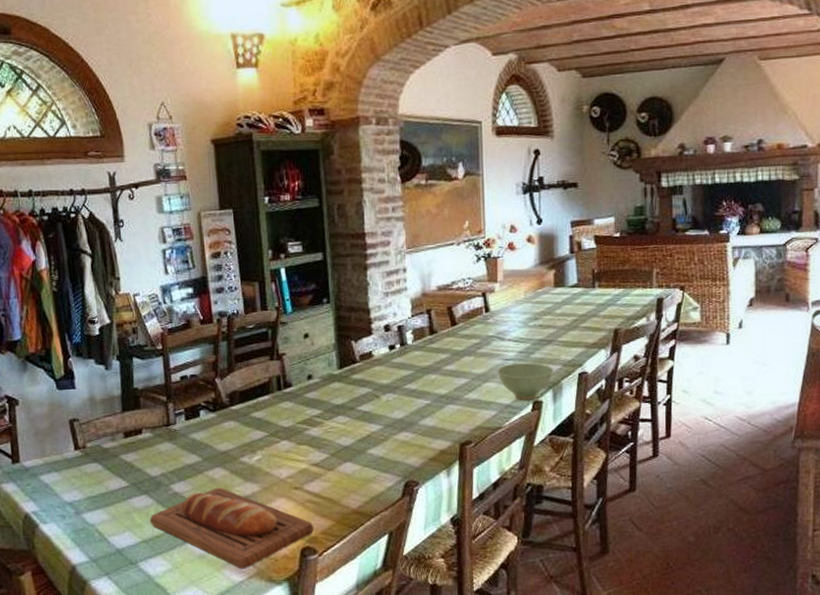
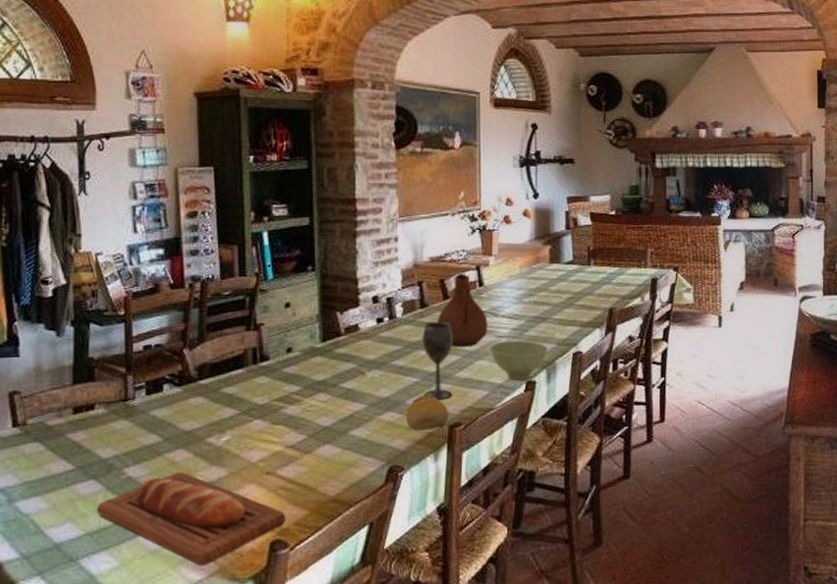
bread roll: none [419,416,459,449] -> present [405,395,448,431]
wine glass: none [432,346,462,420] -> present [422,321,454,400]
pitcher: none [446,300,495,370] -> present [438,273,488,347]

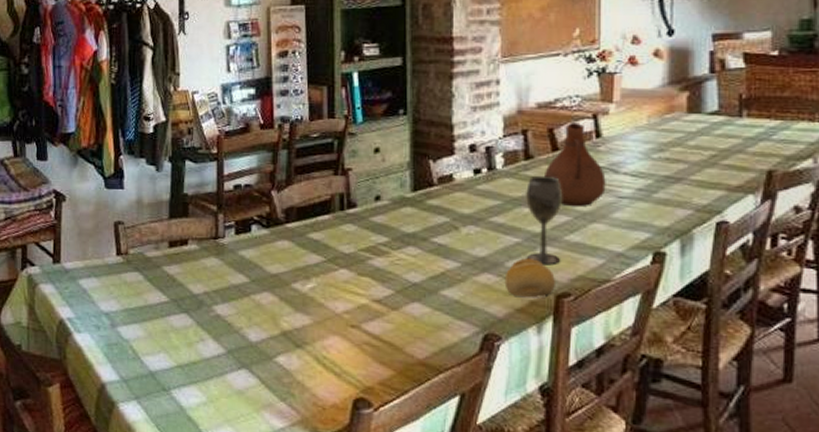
bread loaf: present [96,472,285,565] -> none [187,315,370,413]
bowl: present [490,341,548,380] -> none [607,203,682,249]

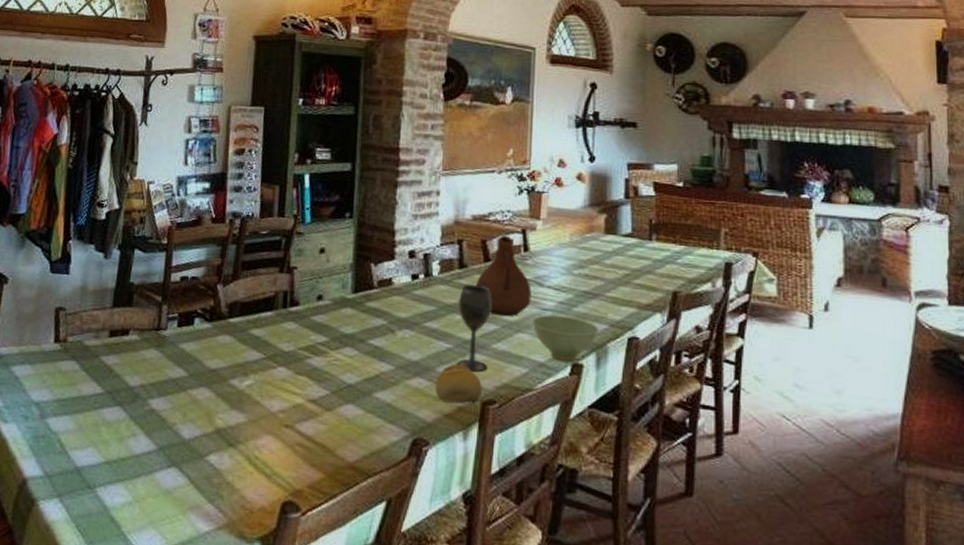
bowl: none [607,203,682,249] -> present [532,315,599,361]

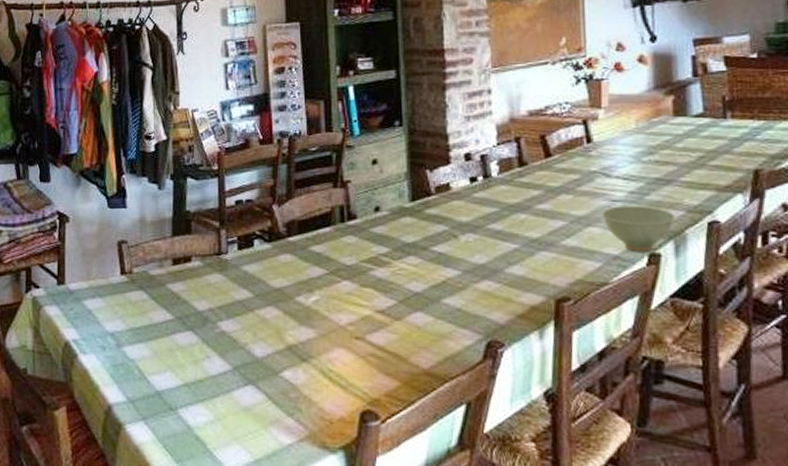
bread roll: present [435,364,482,404] -> none [504,264,555,304]
wine glass: present [456,284,493,372] -> none [522,181,558,270]
pitcher: present [476,234,532,316] -> none [539,128,599,210]

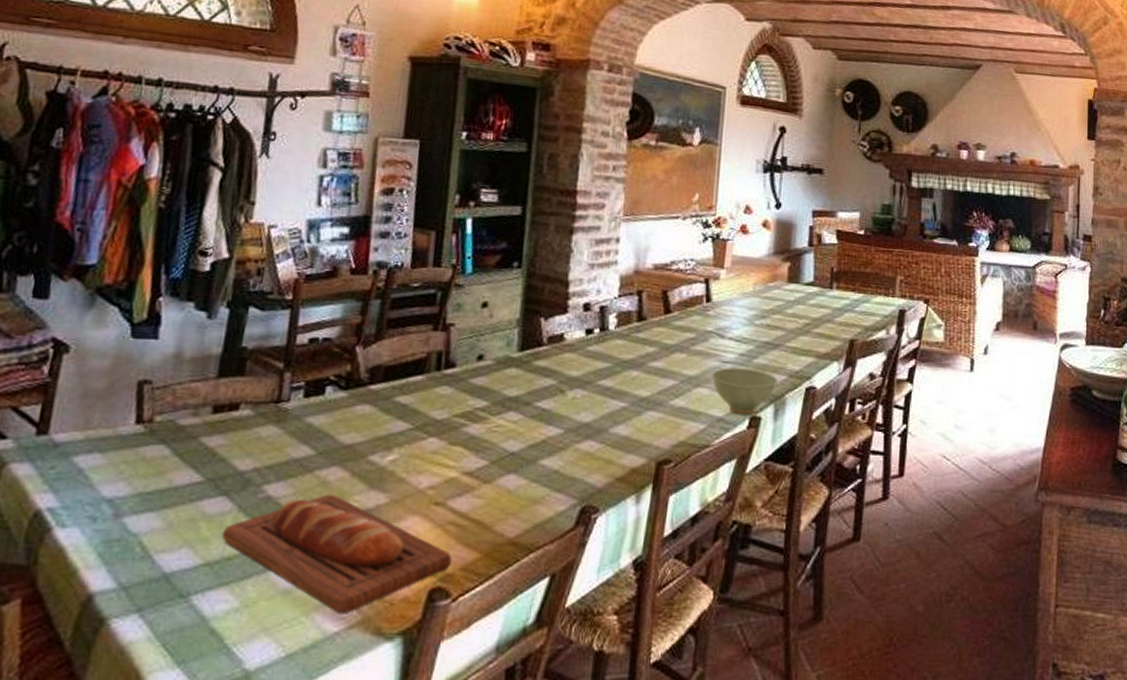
bread loaf: none [193,330,376,428] -> present [221,495,451,613]

